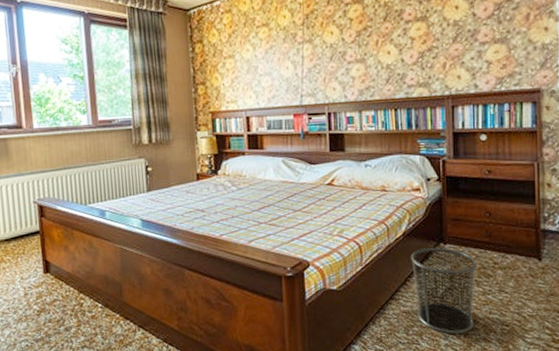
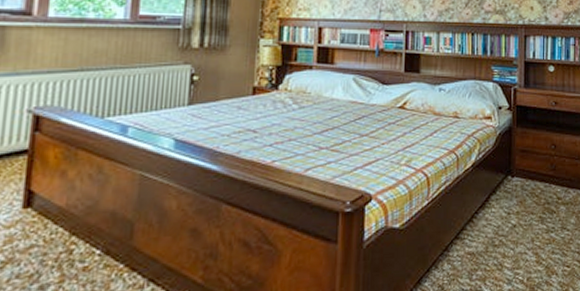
waste bin: present [410,247,477,334] -> none [478,180,542,278]

